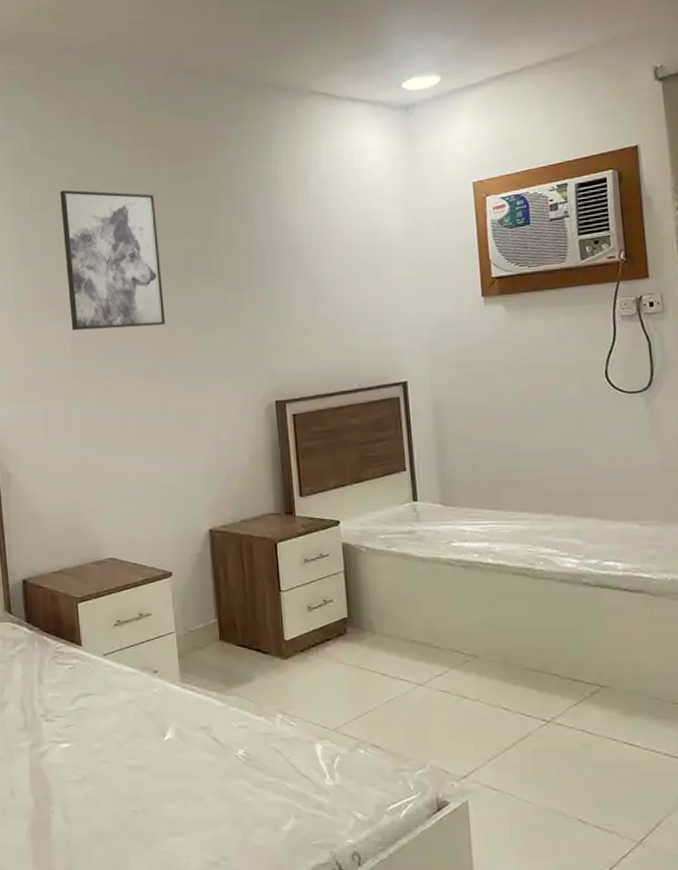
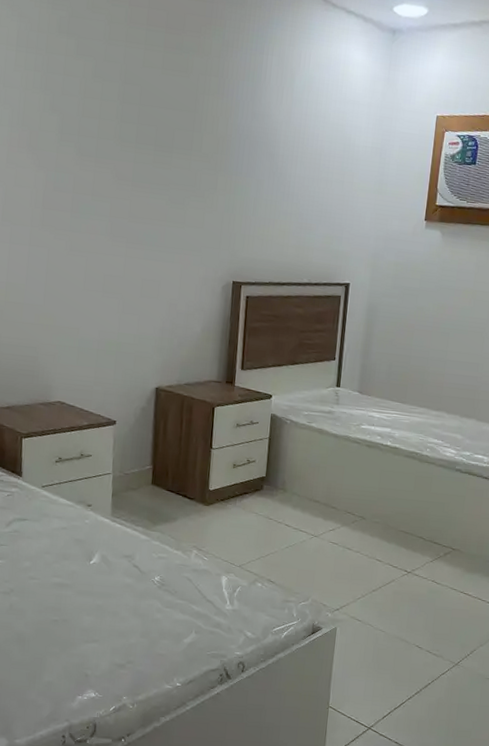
wall art: present [60,190,166,331] -> none [45,33,146,191]

